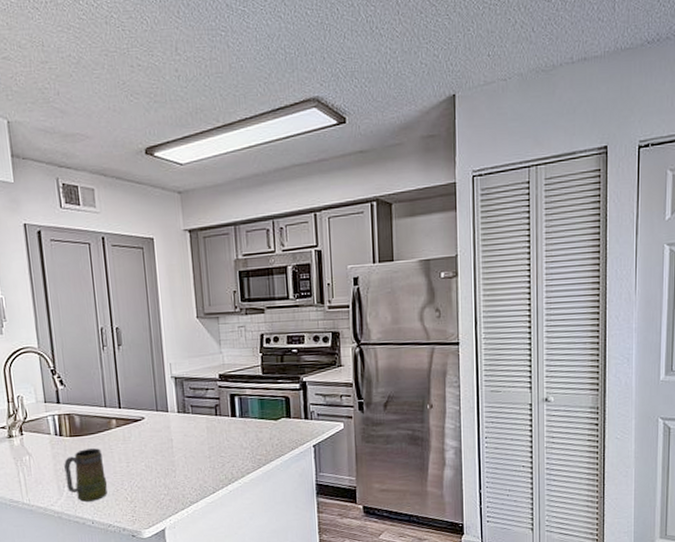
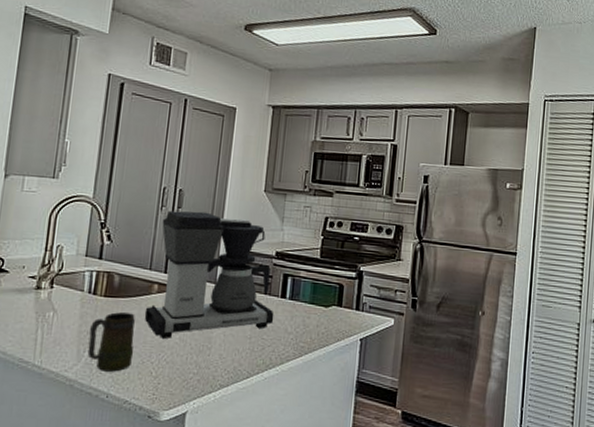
coffee maker: none [106,346,229,468] -> present [144,210,274,340]

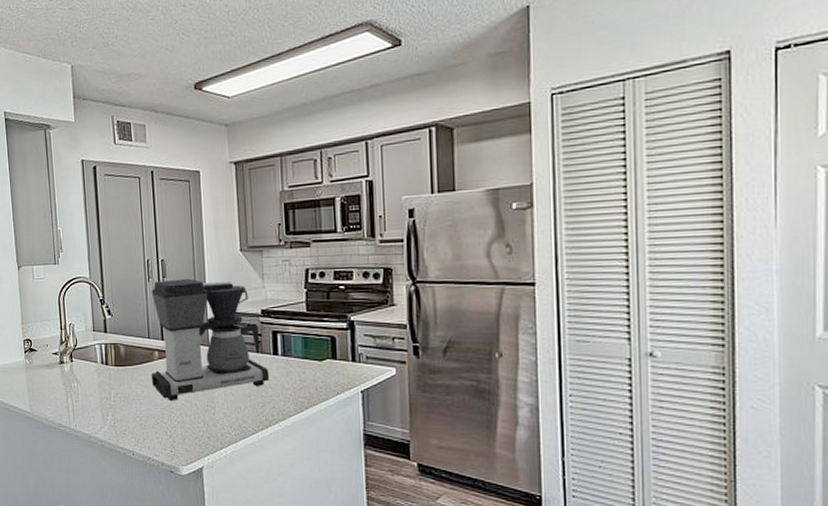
mug: present [87,312,135,372] -> none [108,379,148,432]

